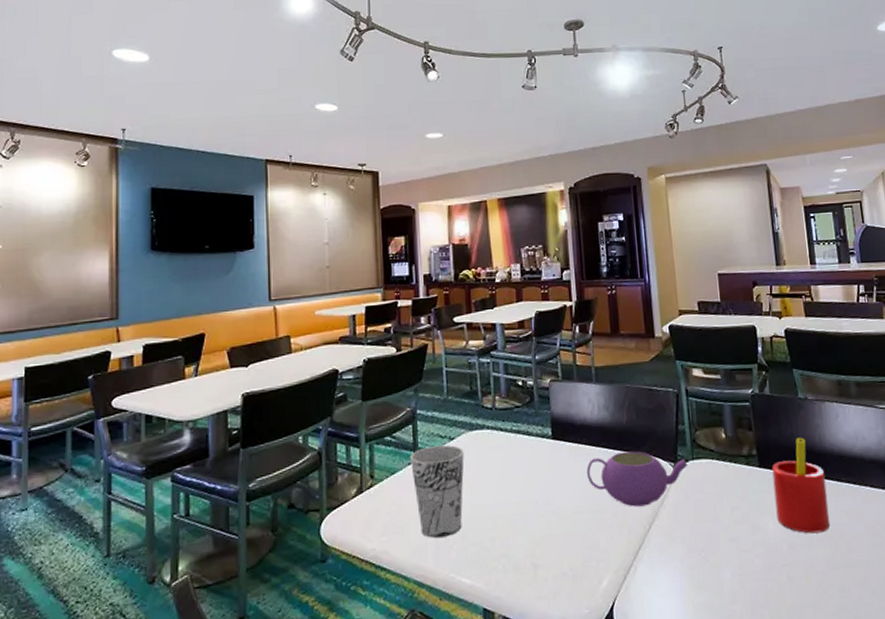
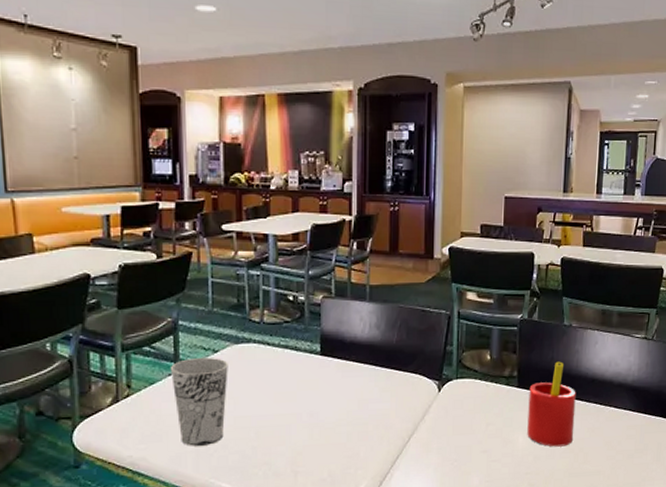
teapot: present [586,451,688,507] -> none [352,369,451,421]

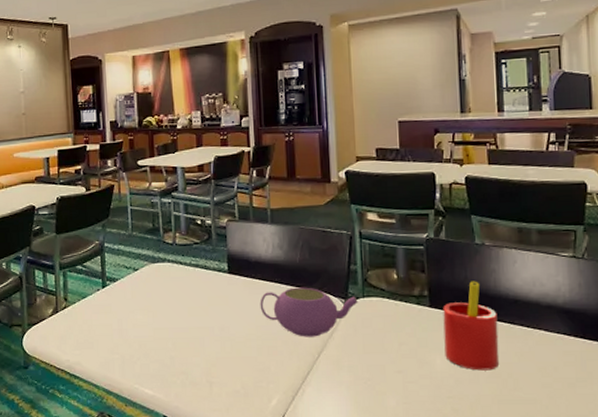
cup: present [171,357,228,446] -> none [99,274,147,354]
teapot: none [352,369,451,421] -> present [260,287,358,337]

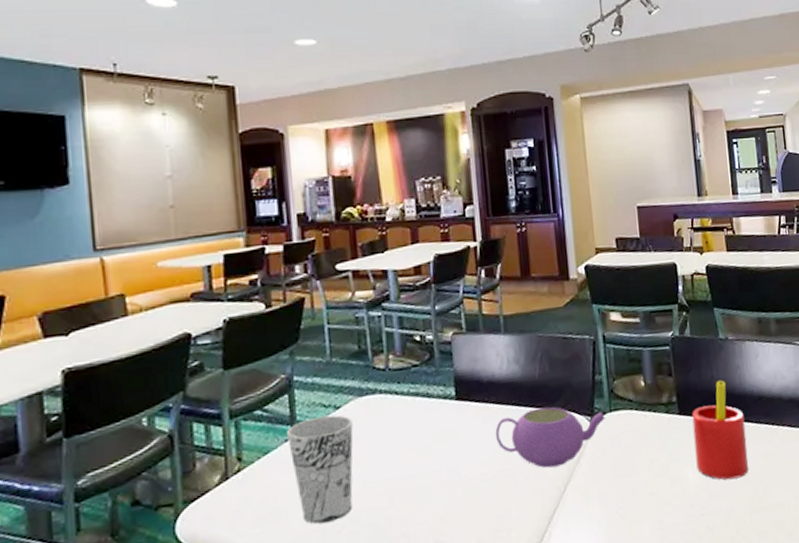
cup: none [99,274,147,354] -> present [287,415,354,524]

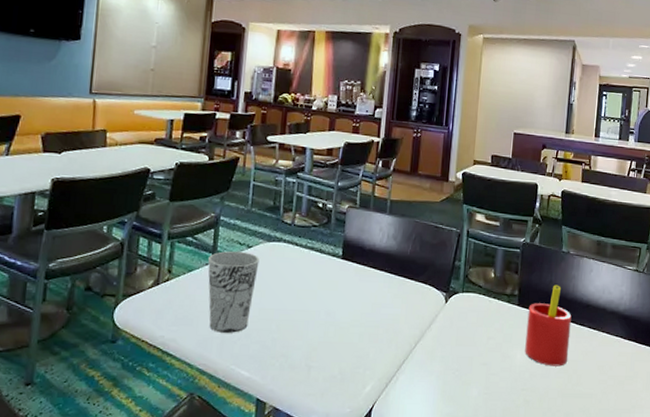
teapot: present [495,406,605,469] -> none [367,278,457,327]

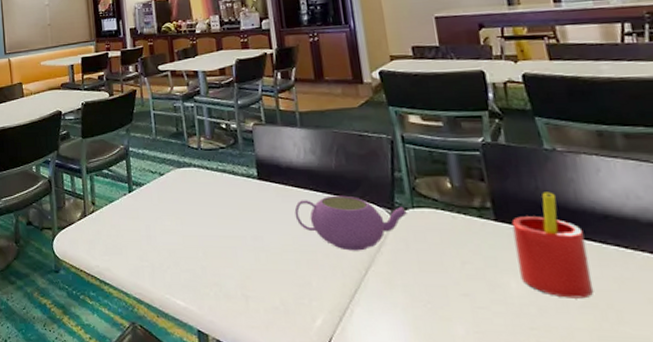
cup: present [208,251,260,333] -> none [125,179,175,261]
teapot: none [367,278,457,327] -> present [294,195,407,251]

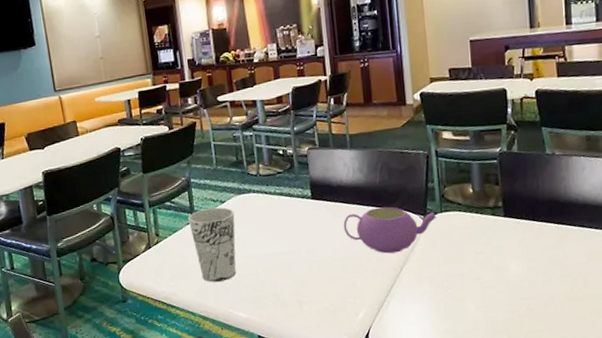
cup: none [125,179,175,261] -> present [188,207,236,282]
straw: present [511,192,594,299] -> none [516,189,571,273]

